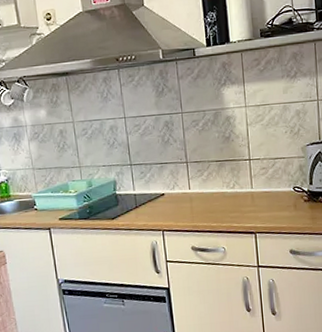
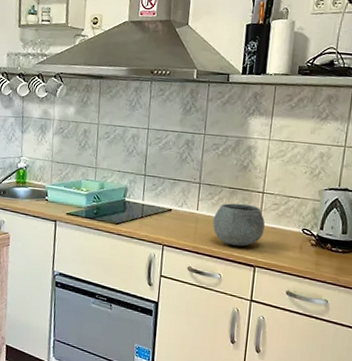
bowl: none [206,173,258,218] -> present [212,203,265,247]

